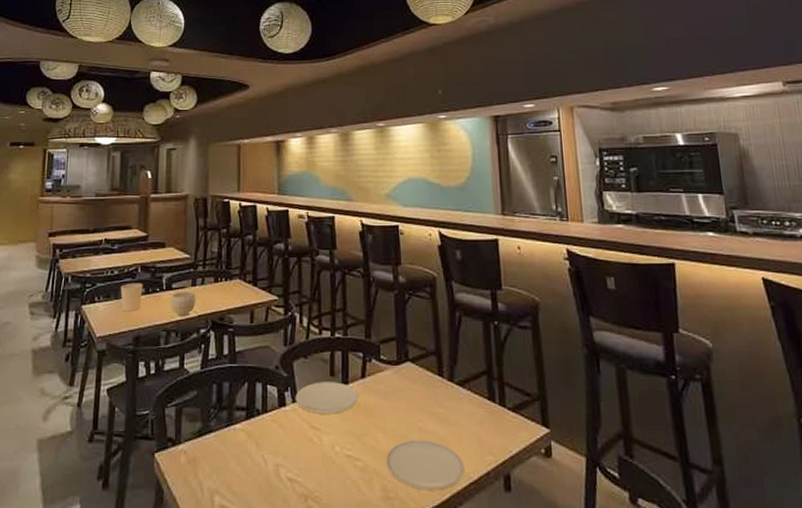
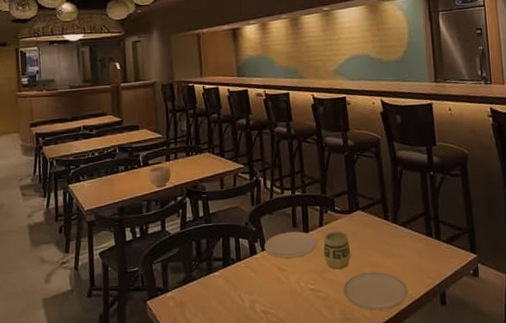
dixie cup: present [120,283,143,312] -> none [102,162,123,187]
cup: none [365,385,397,434] -> present [323,231,351,270]

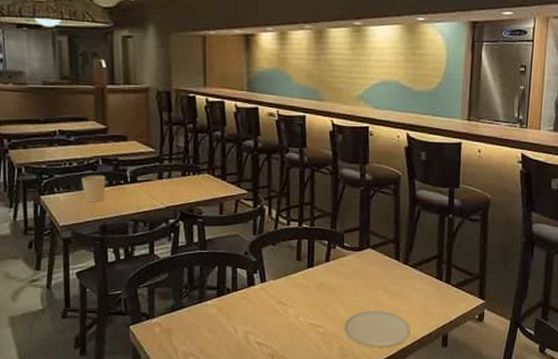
dixie cup: none [102,162,123,187] -> present [81,175,106,202]
cup: present [148,166,171,187] -> none [136,184,163,207]
plate: present [264,231,318,259] -> none [263,265,322,292]
cup: present [323,231,351,270] -> none [327,268,356,306]

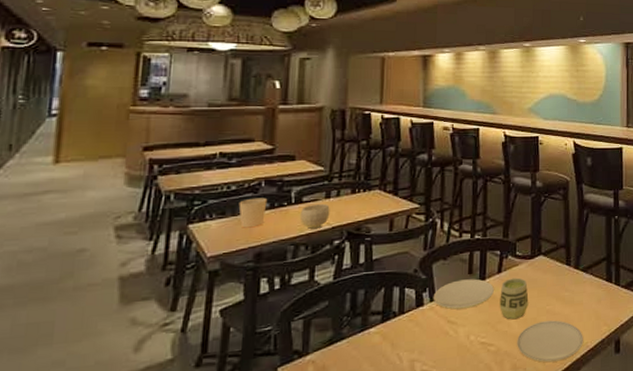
cup: none [136,184,163,207] -> present [299,204,330,229]
plate: none [263,265,322,292] -> present [433,279,494,310]
cup: none [327,268,356,306] -> present [499,277,529,320]

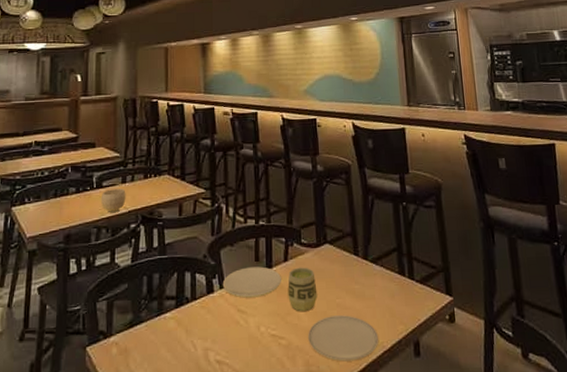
dixie cup: present [238,197,268,228] -> none [50,182,74,211]

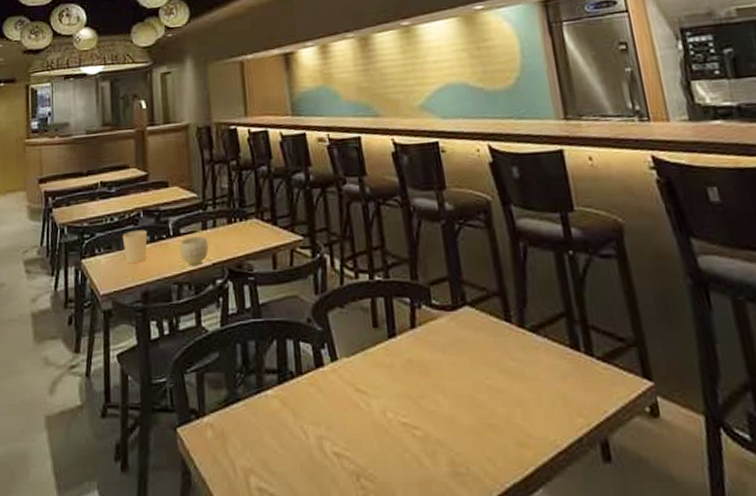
dixie cup: none [50,182,74,211] -> present [122,229,148,264]
plate: present [222,266,281,298] -> none [333,334,410,374]
cup: present [287,267,318,312] -> none [418,336,460,395]
plate: present [308,315,379,362] -> none [450,401,550,463]

